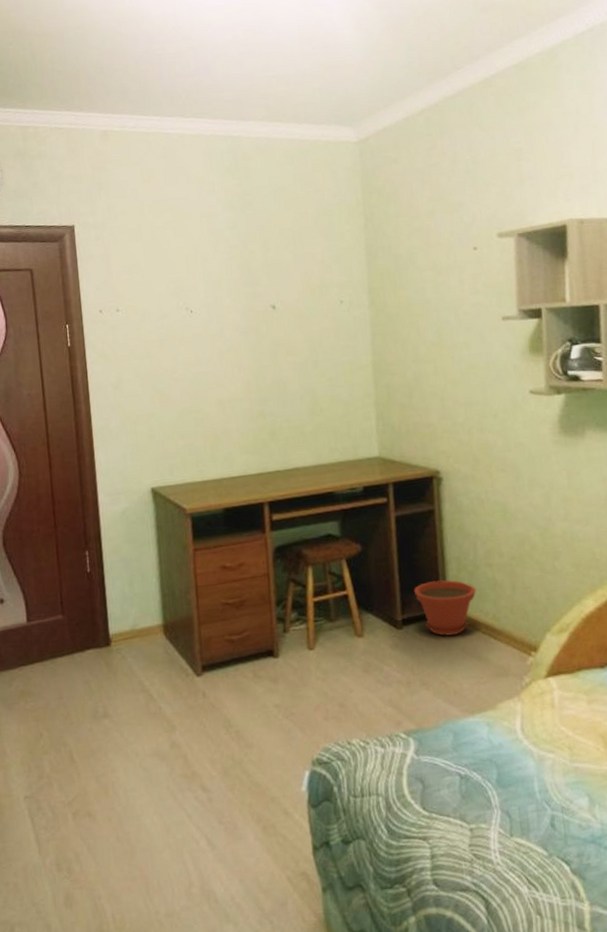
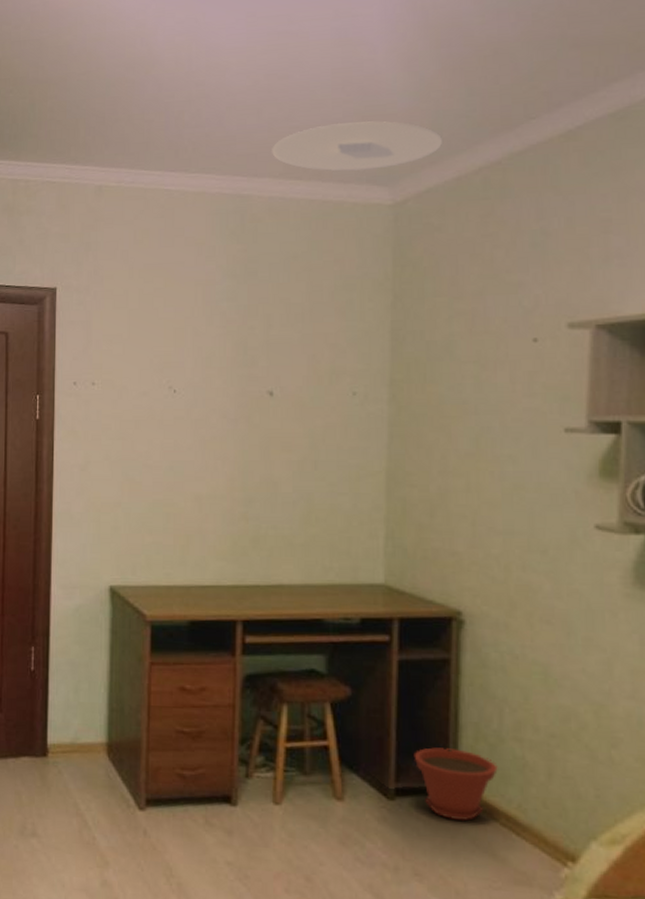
ceiling light: none [254,71,392,114] -> present [272,121,442,171]

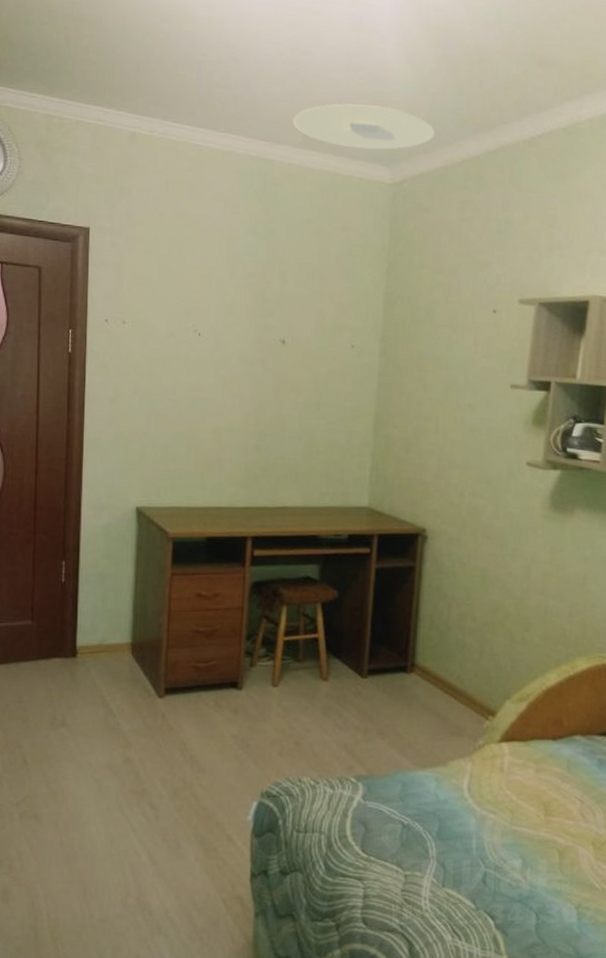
plant pot: present [413,747,498,822] -> none [383,636,445,691]

